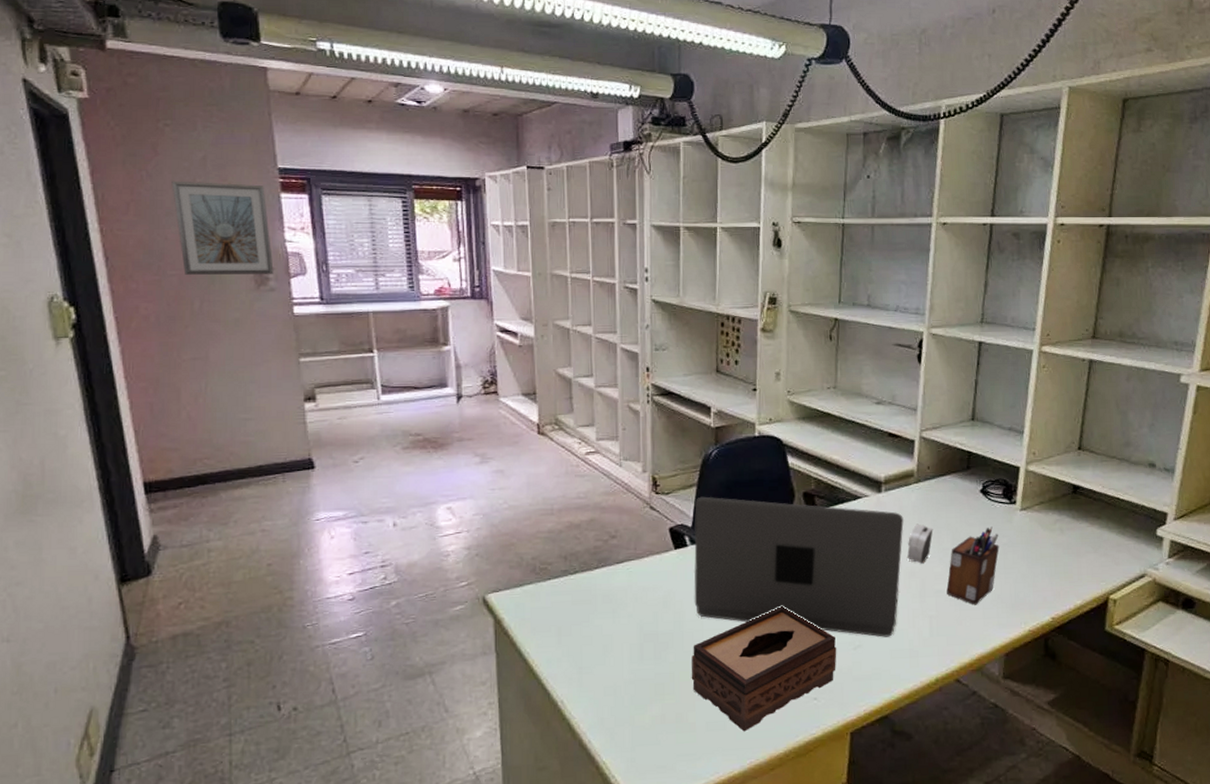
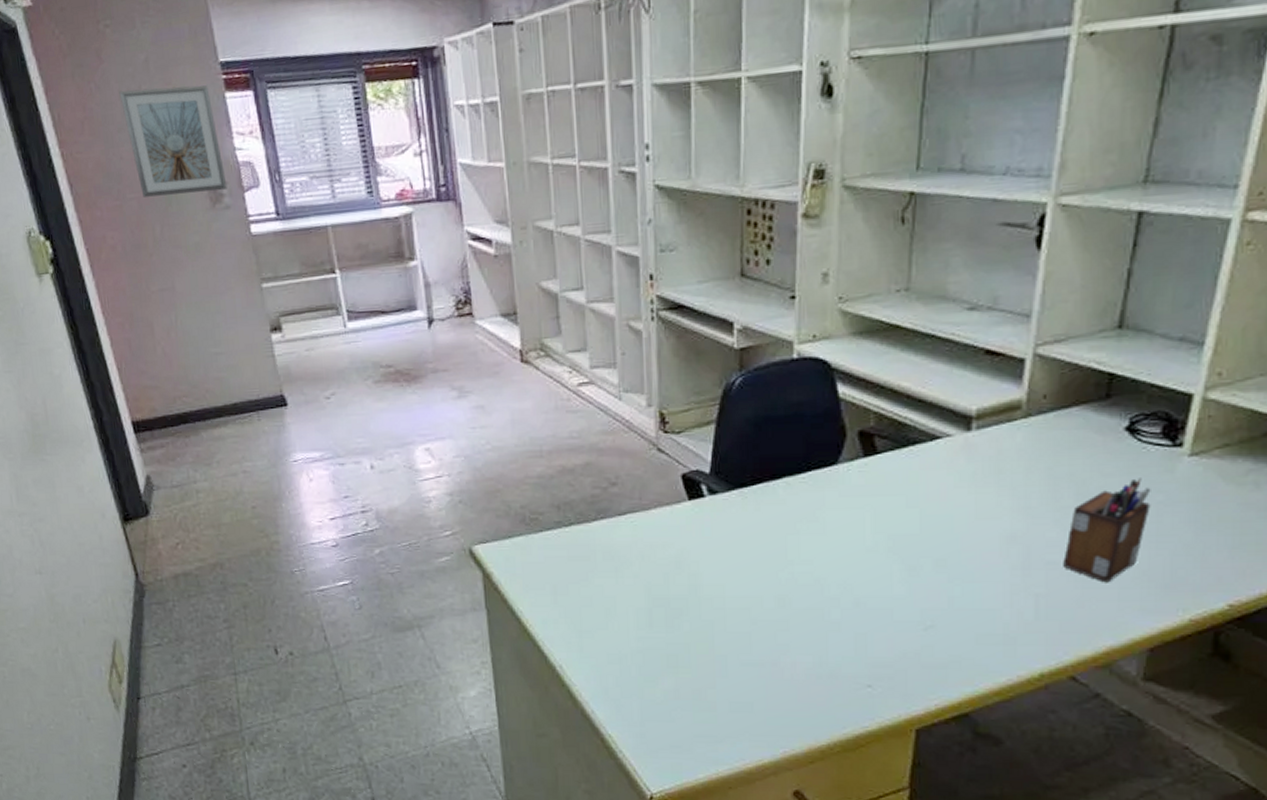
tissue box: present [691,606,837,732] -> none [710,573,900,717]
laptop: present [693,496,904,637] -> none [712,436,1003,618]
computer mouse: present [906,523,933,564] -> none [1005,472,1048,526]

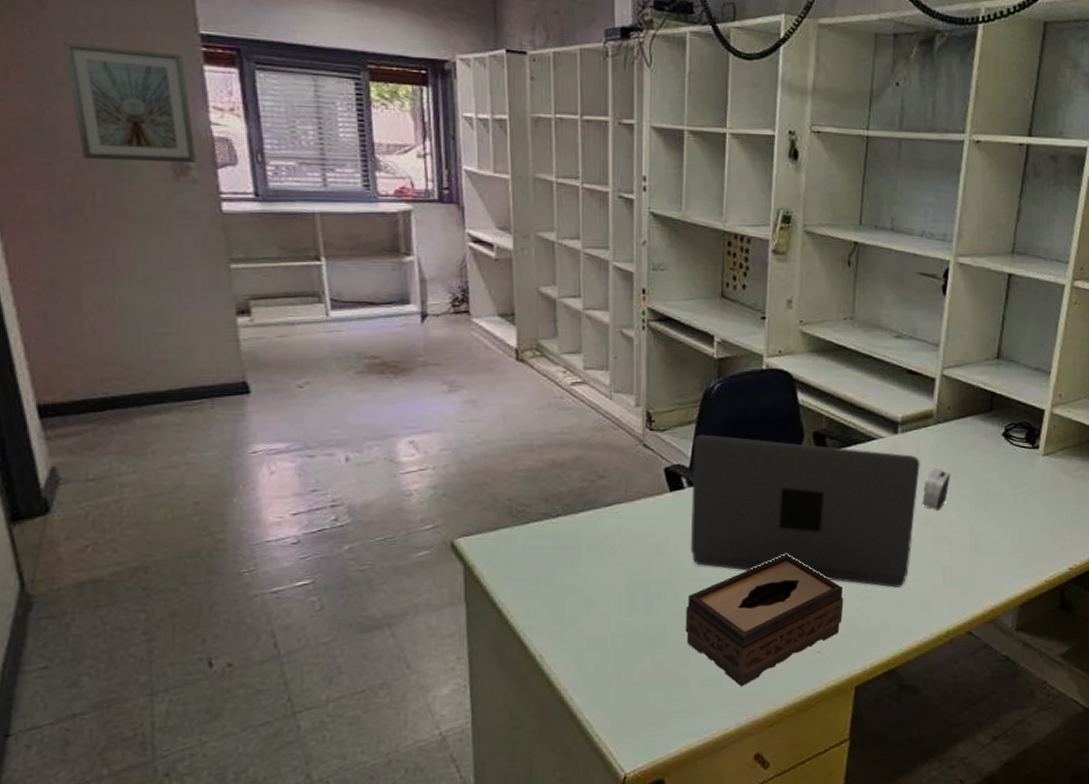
tissue box: none [710,573,900,717] -> present [685,554,844,687]
laptop: none [712,436,1003,618] -> present [690,434,920,588]
computer mouse: none [1005,472,1048,526] -> present [921,468,951,510]
desk organizer: present [1063,478,1151,583] -> none [962,472,1019,555]

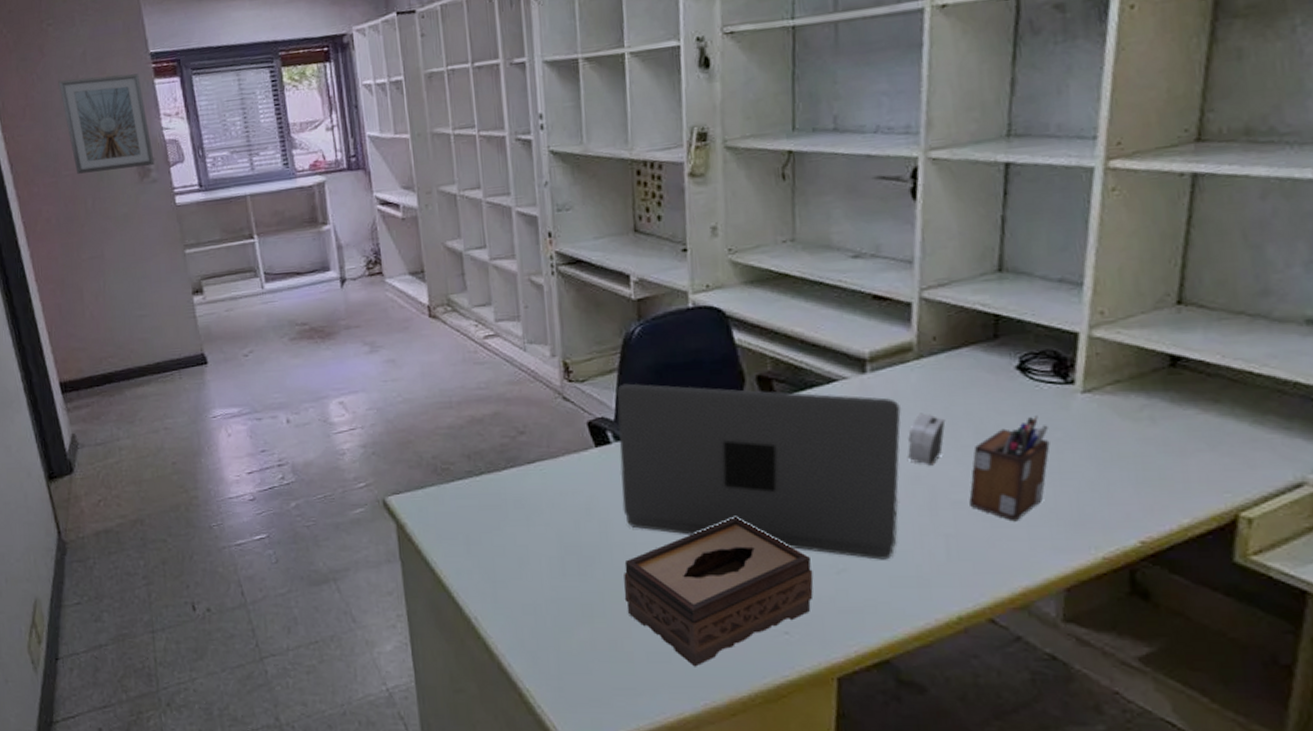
desk organizer: none [962,472,1019,555] -> present [969,415,1050,522]

